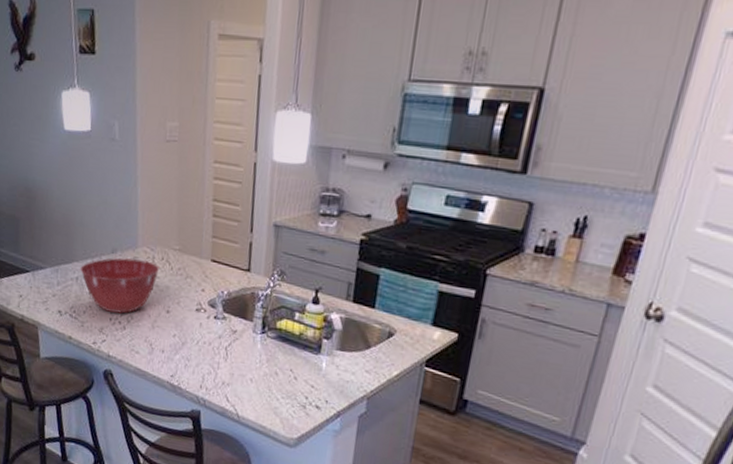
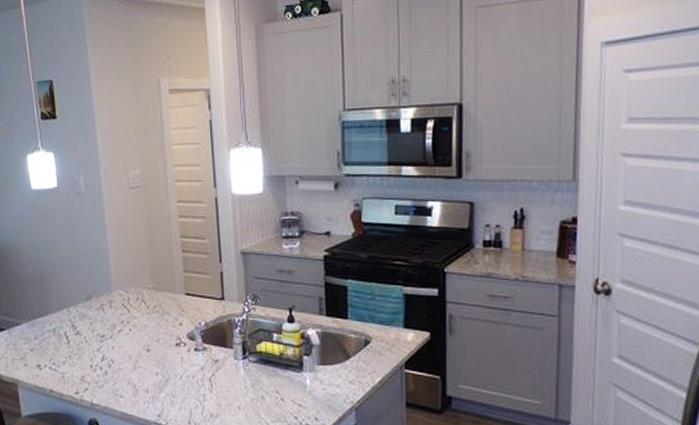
mixing bowl: present [80,258,159,314] -> none [57,303,135,359]

